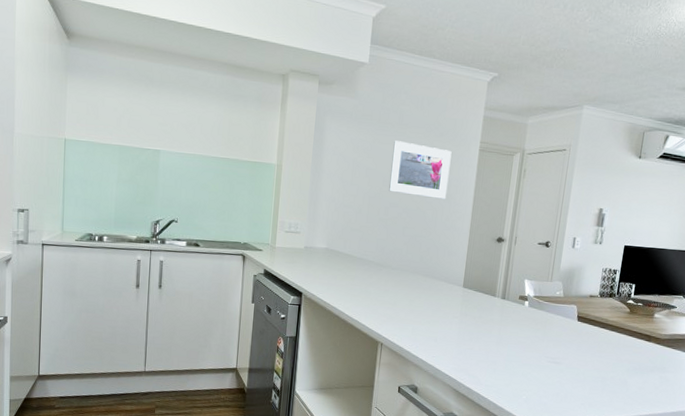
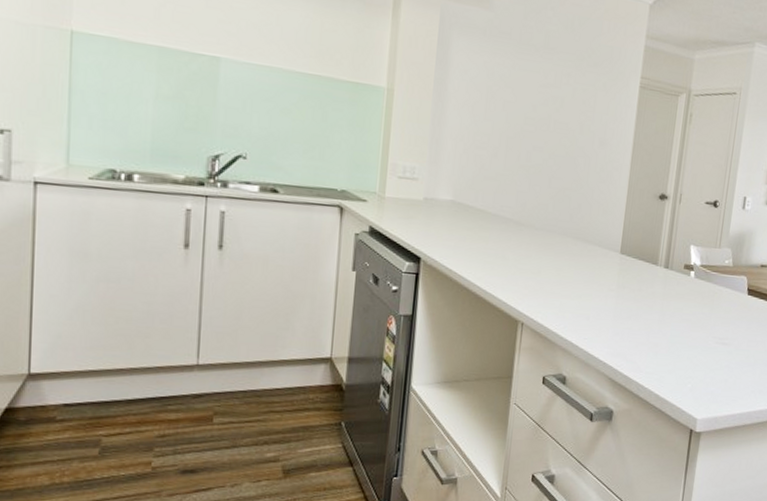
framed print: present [388,140,452,199] -> none [530,68,608,145]

